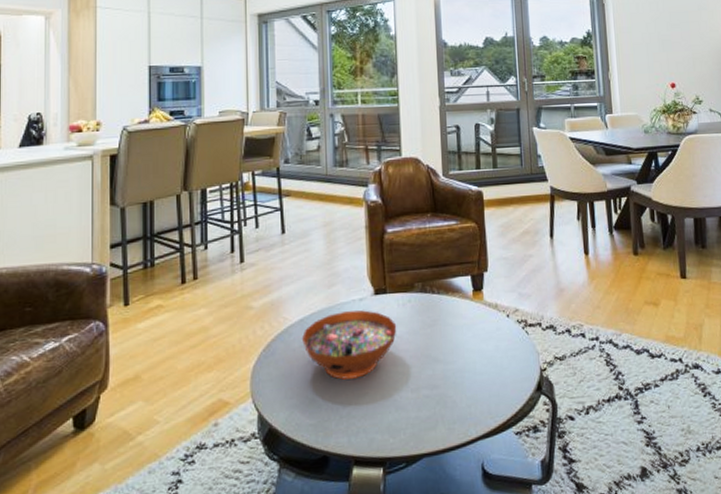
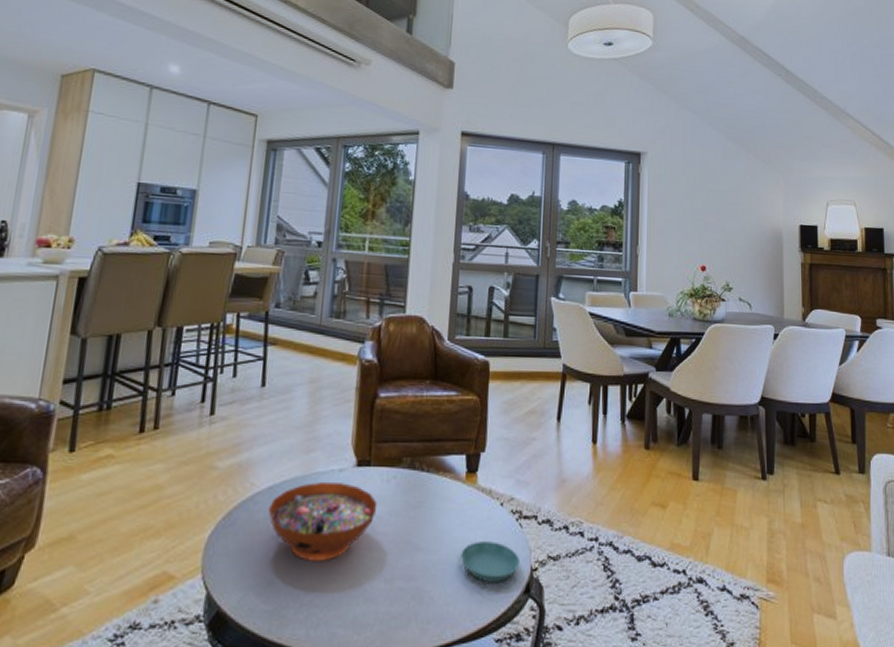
saucer: none [476,349,531,385] -> present [460,542,521,583]

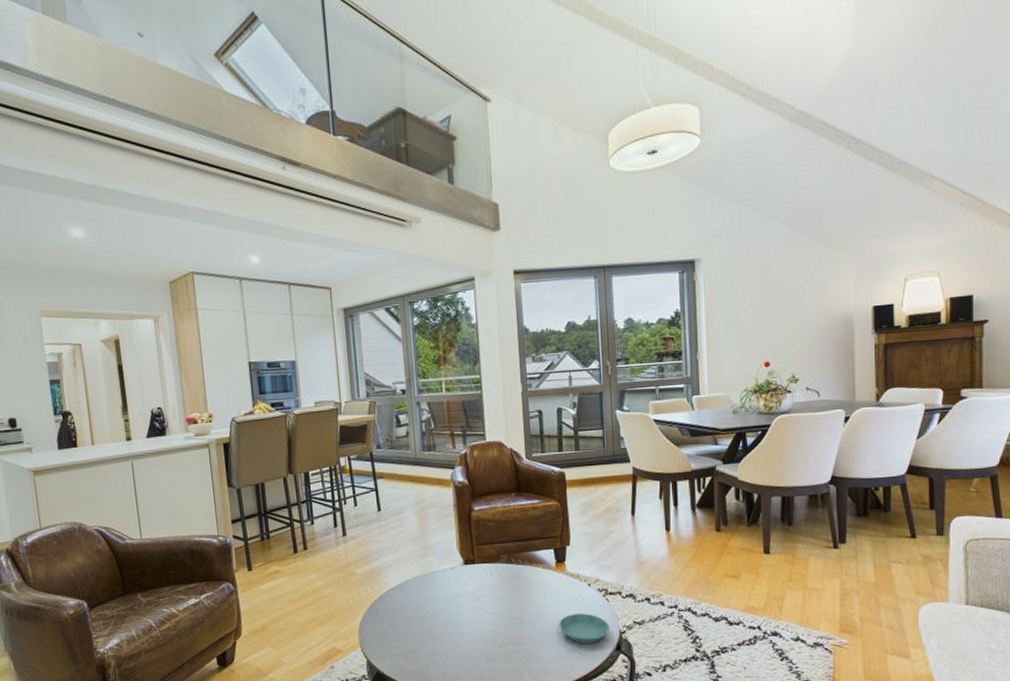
decorative bowl: present [267,482,378,561] -> none [400,578,486,635]

